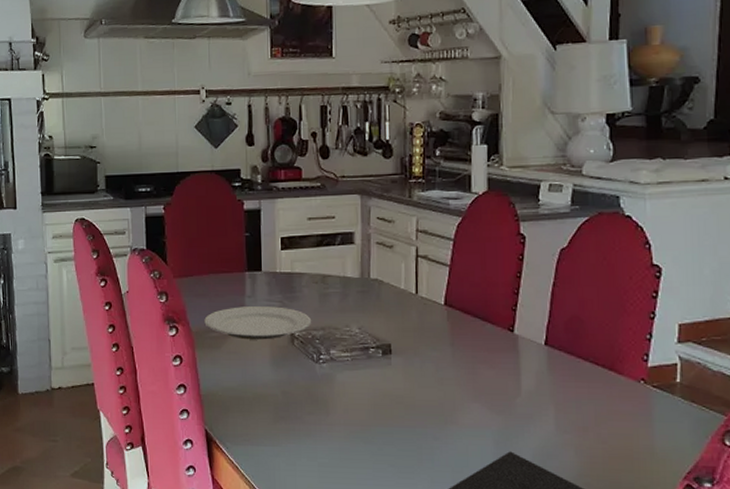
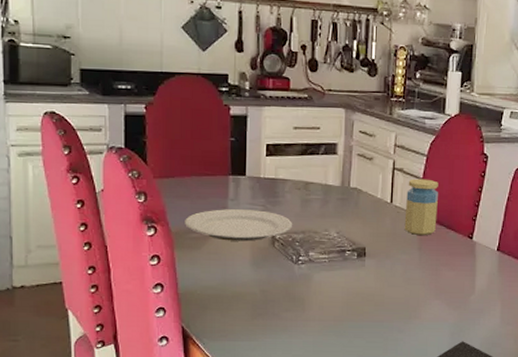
jar: none [432,265,470,330] -> present [404,178,438,236]

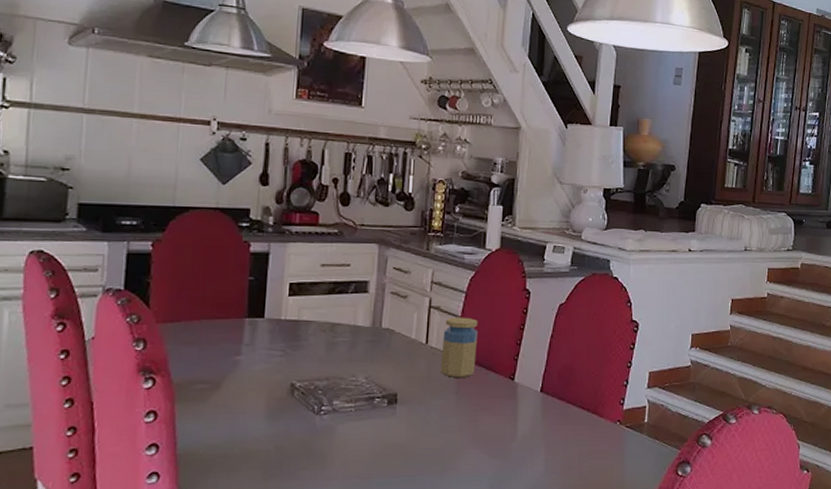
plate: present [185,209,293,242] -> none [189,356,316,391]

